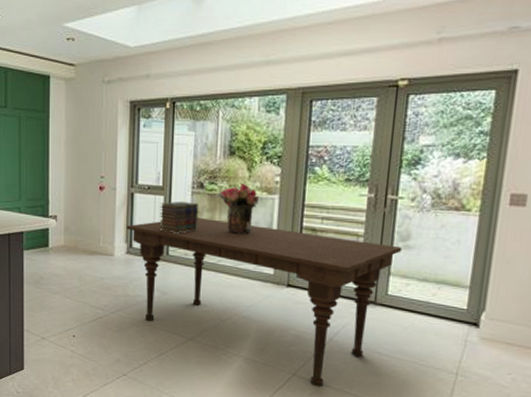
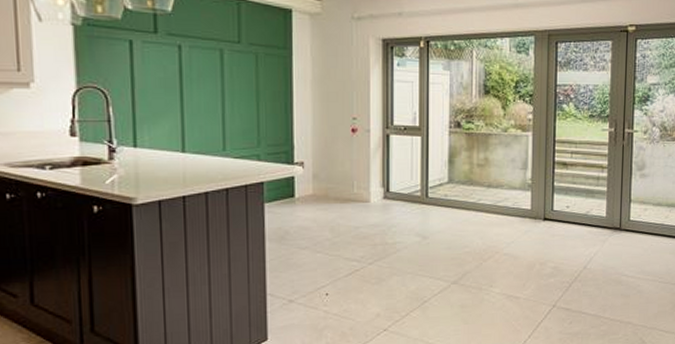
dining table: present [126,217,403,387] -> none [382,157,640,315]
book stack: present [159,201,199,234] -> none [417,141,457,175]
bouquet: present [218,184,260,234] -> none [475,122,515,171]

